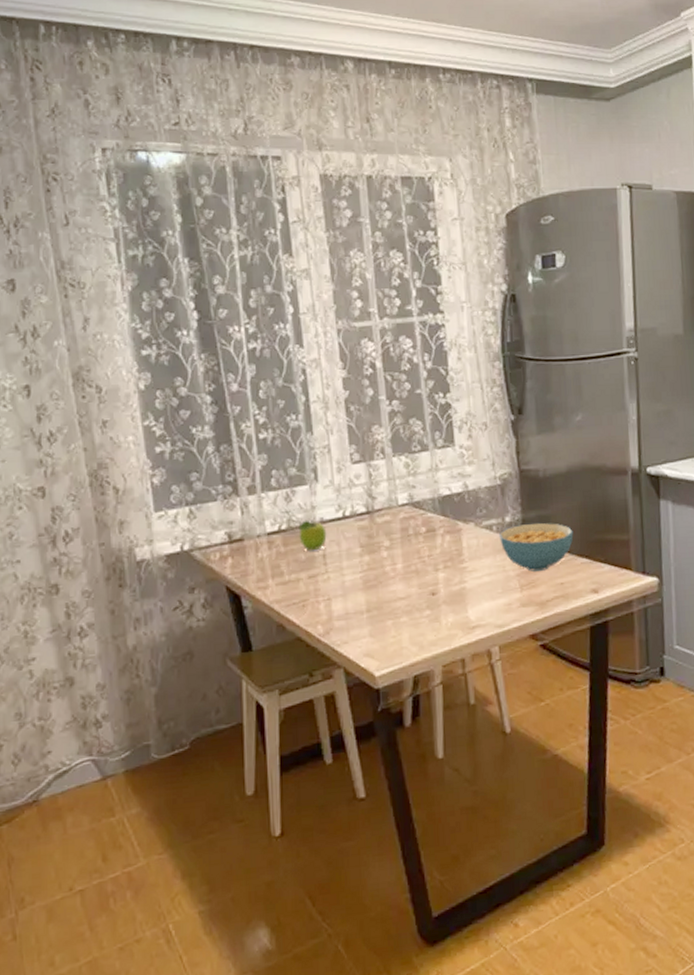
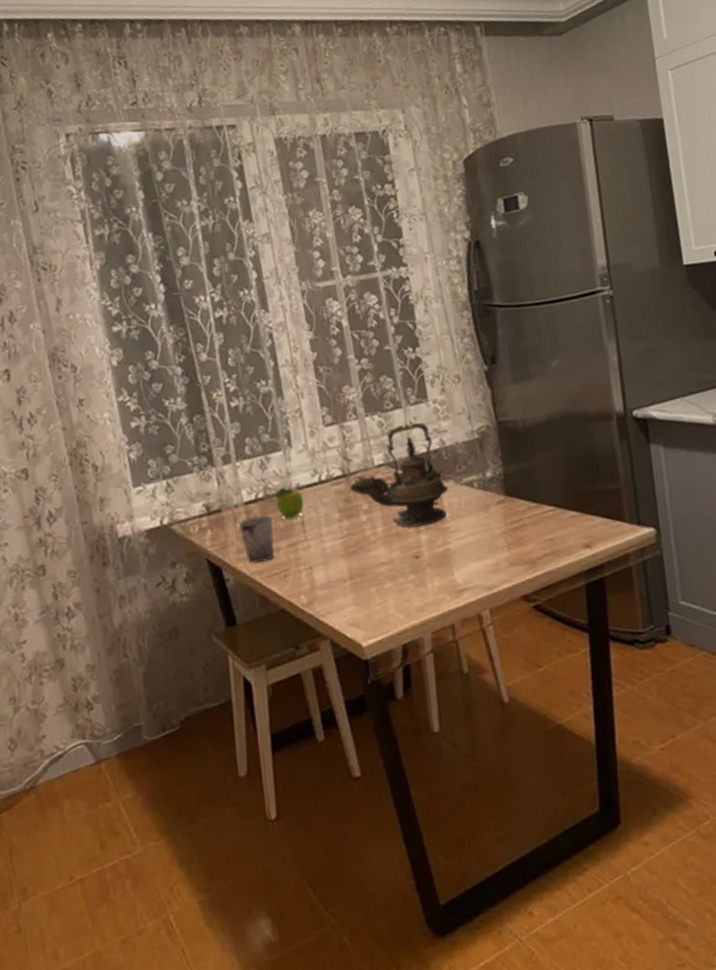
cup: none [260,546,296,592] -> present [238,515,275,563]
teapot: none [372,465,468,565] -> present [349,422,449,527]
cereal bowl: present [499,522,574,572] -> none [481,475,560,528]

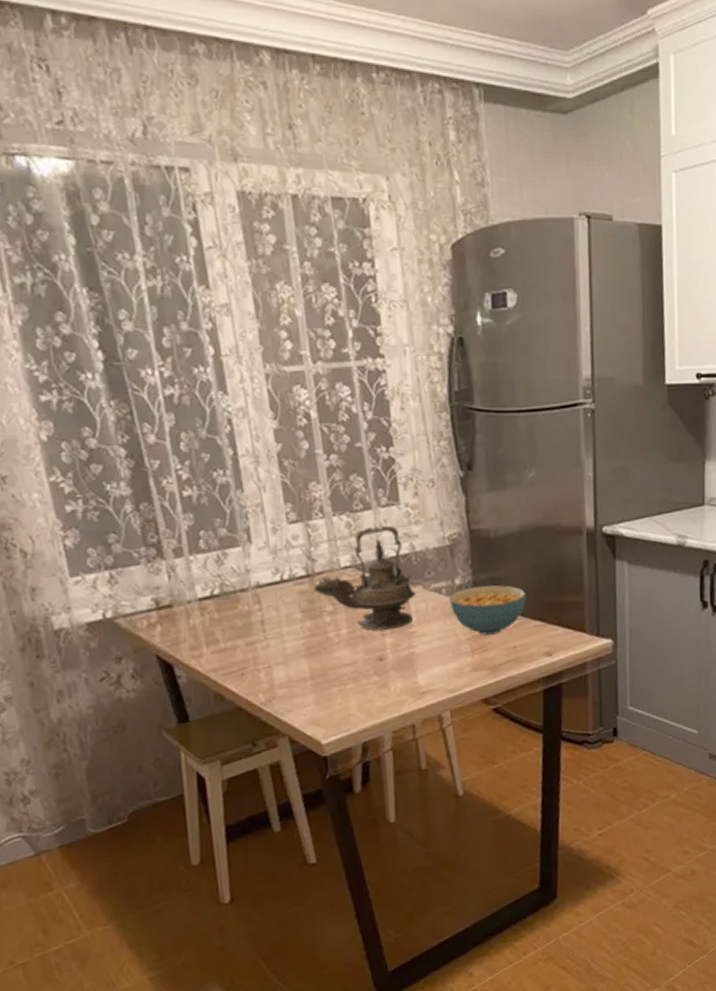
cup: present [238,515,275,563] -> none [191,612,232,661]
fruit: present [275,486,304,519] -> none [232,583,264,618]
cereal bowl: none [481,475,560,528] -> present [449,584,527,635]

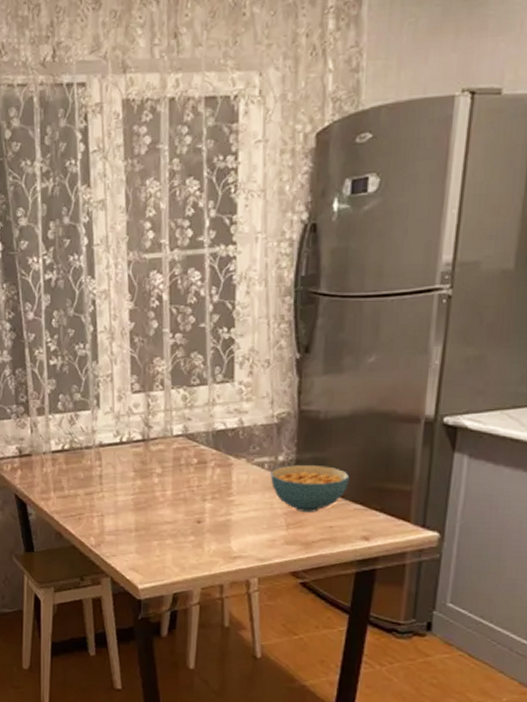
teapot: present [313,525,416,630] -> none [147,400,239,496]

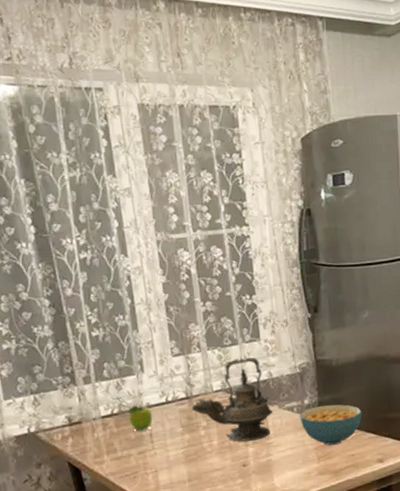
fruit: none [79,442,104,471] -> present [128,404,153,431]
teapot: none [147,400,239,496] -> present [191,357,273,442]

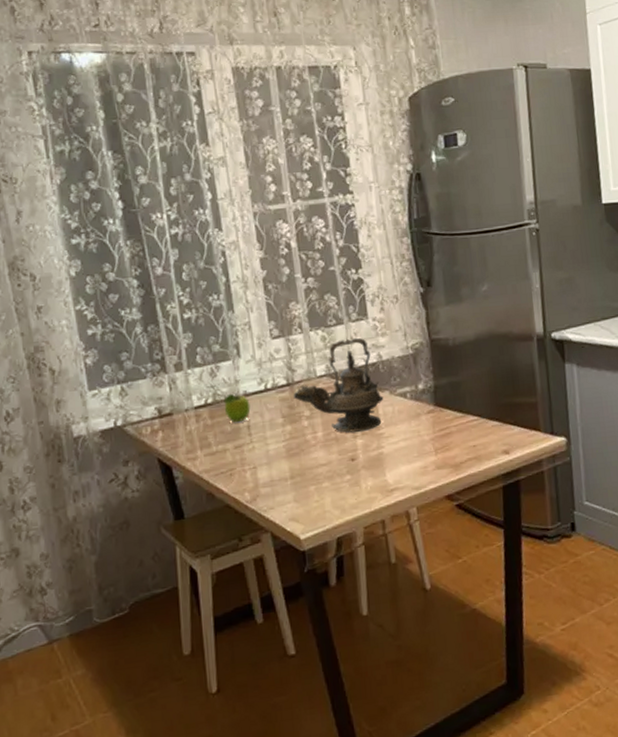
cereal bowl: present [299,404,362,445] -> none [413,388,484,435]

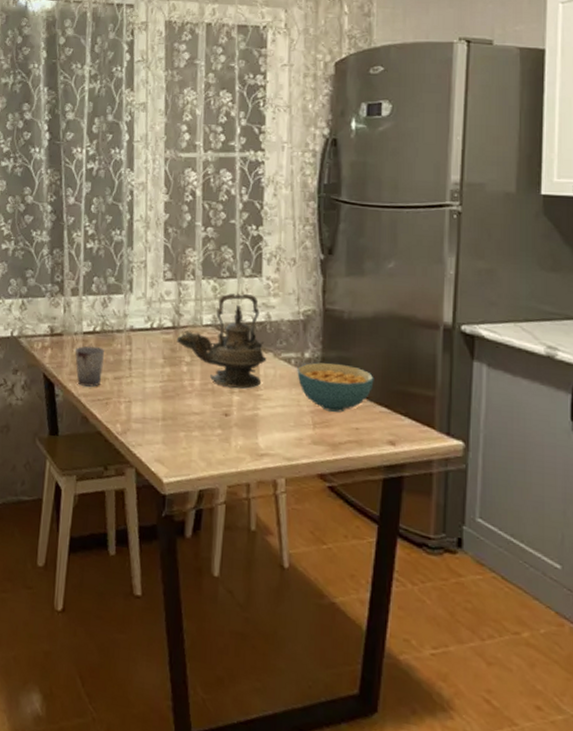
cup: none [188,419,222,463] -> present [74,345,104,387]
fruit: present [223,393,251,423] -> none [110,325,135,355]
cereal bowl: none [413,388,484,435] -> present [297,362,374,413]

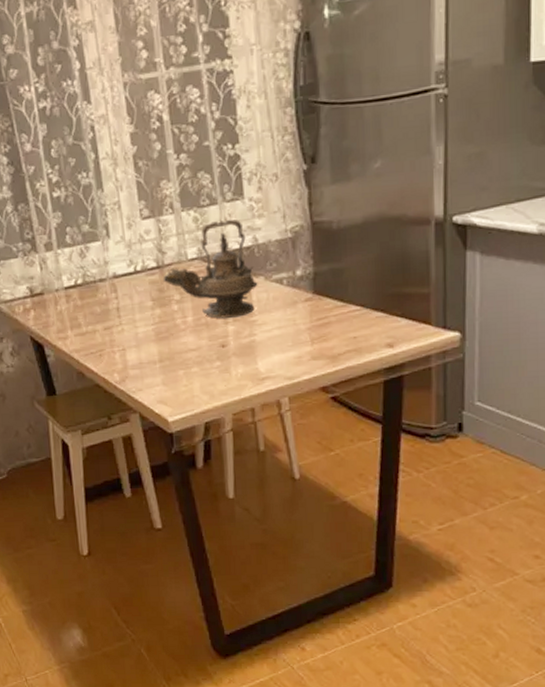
cup: present [74,345,104,387] -> none [59,299,92,342]
cereal bowl: present [297,362,374,413] -> none [290,275,369,325]

